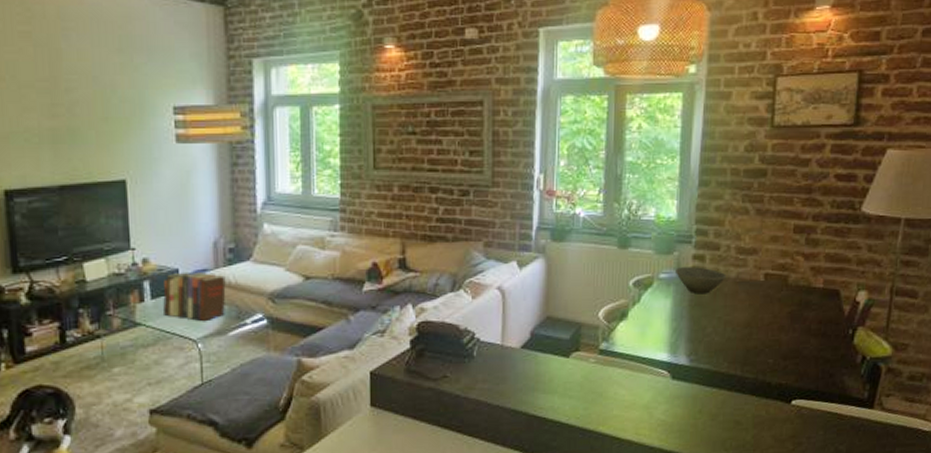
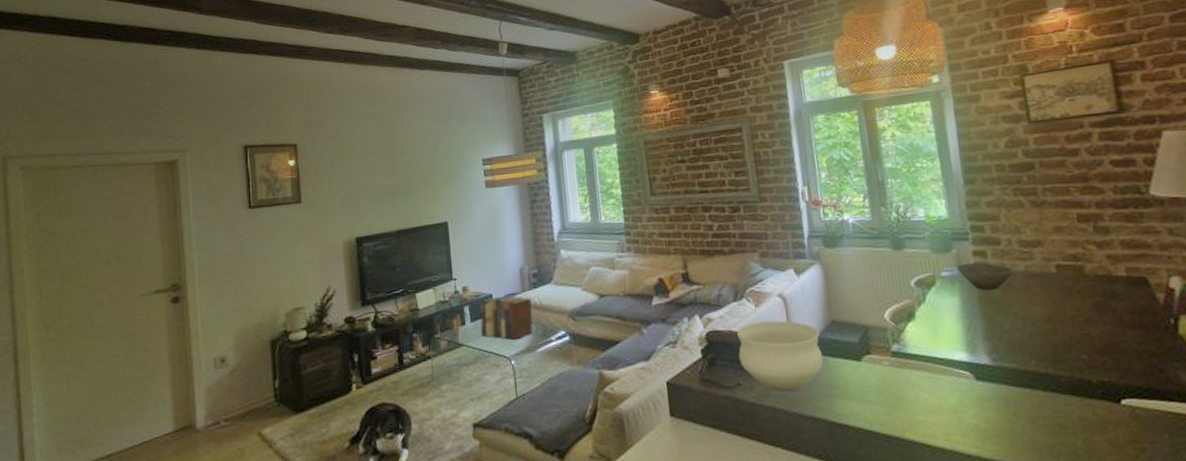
bowl: none [449,314,533,385] -> present [736,320,824,392]

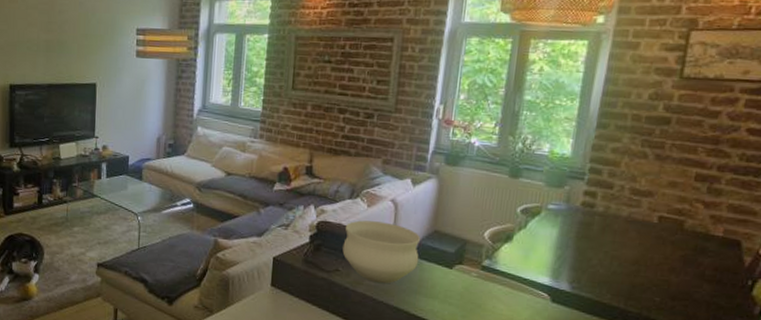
books: present [480,296,533,341] -> none [115,159,164,200]
bowl: present [957,263,1014,291] -> none [565,201,618,228]

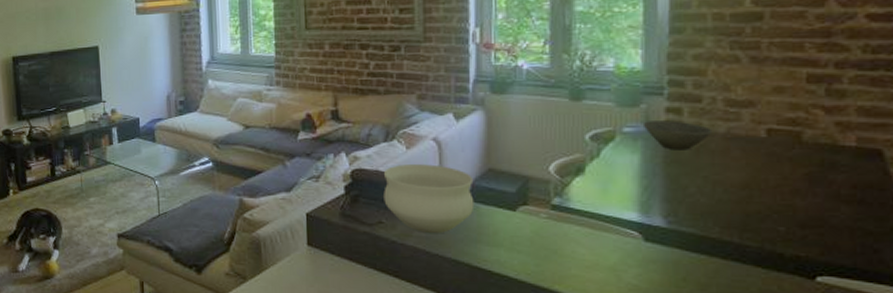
bowl: none [565,201,618,228] -> present [644,120,713,151]

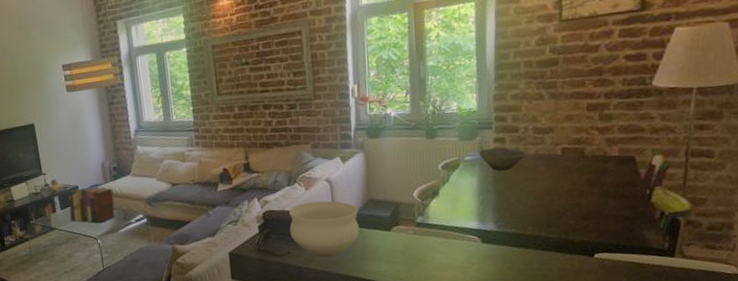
books: none [127,120,178,163] -> present [68,187,115,224]

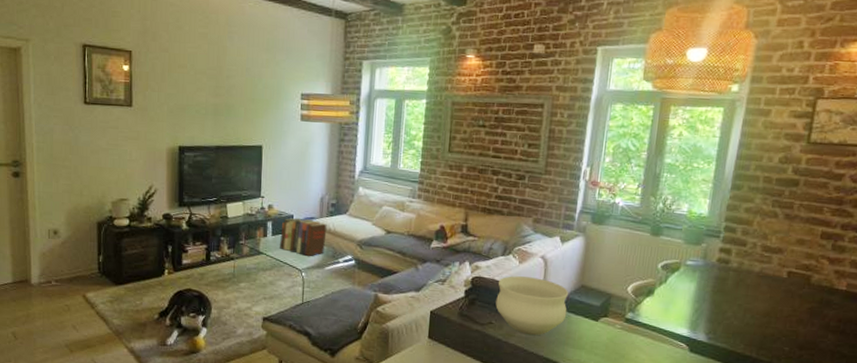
bowl: present [479,148,526,171] -> none [702,257,751,283]

